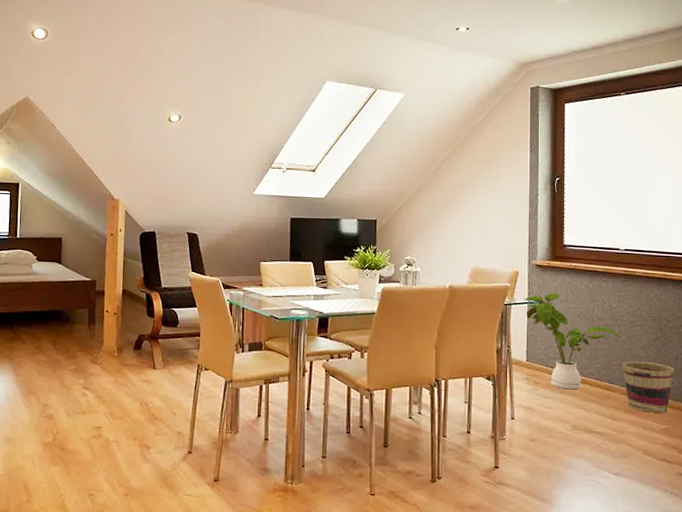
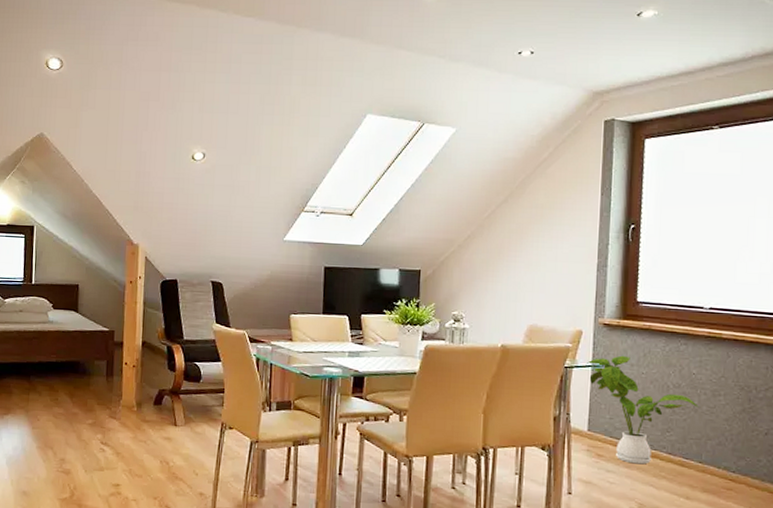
basket: present [622,361,675,413] -> none [700,434,763,494]

